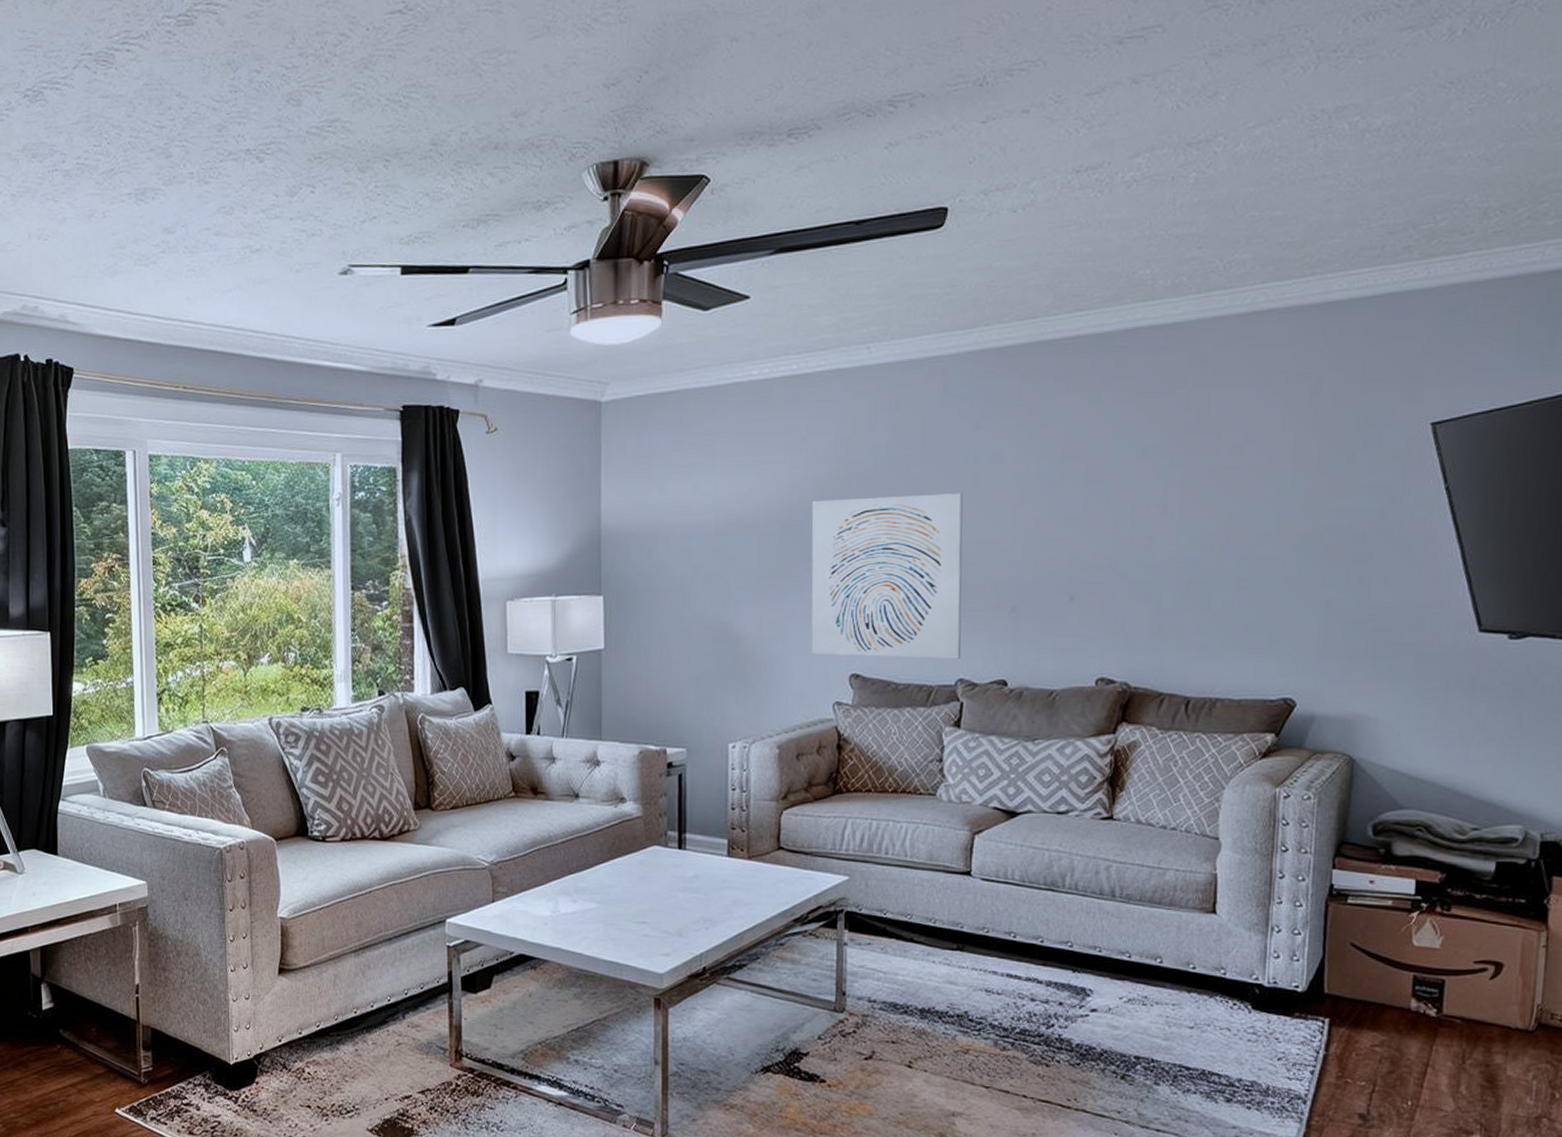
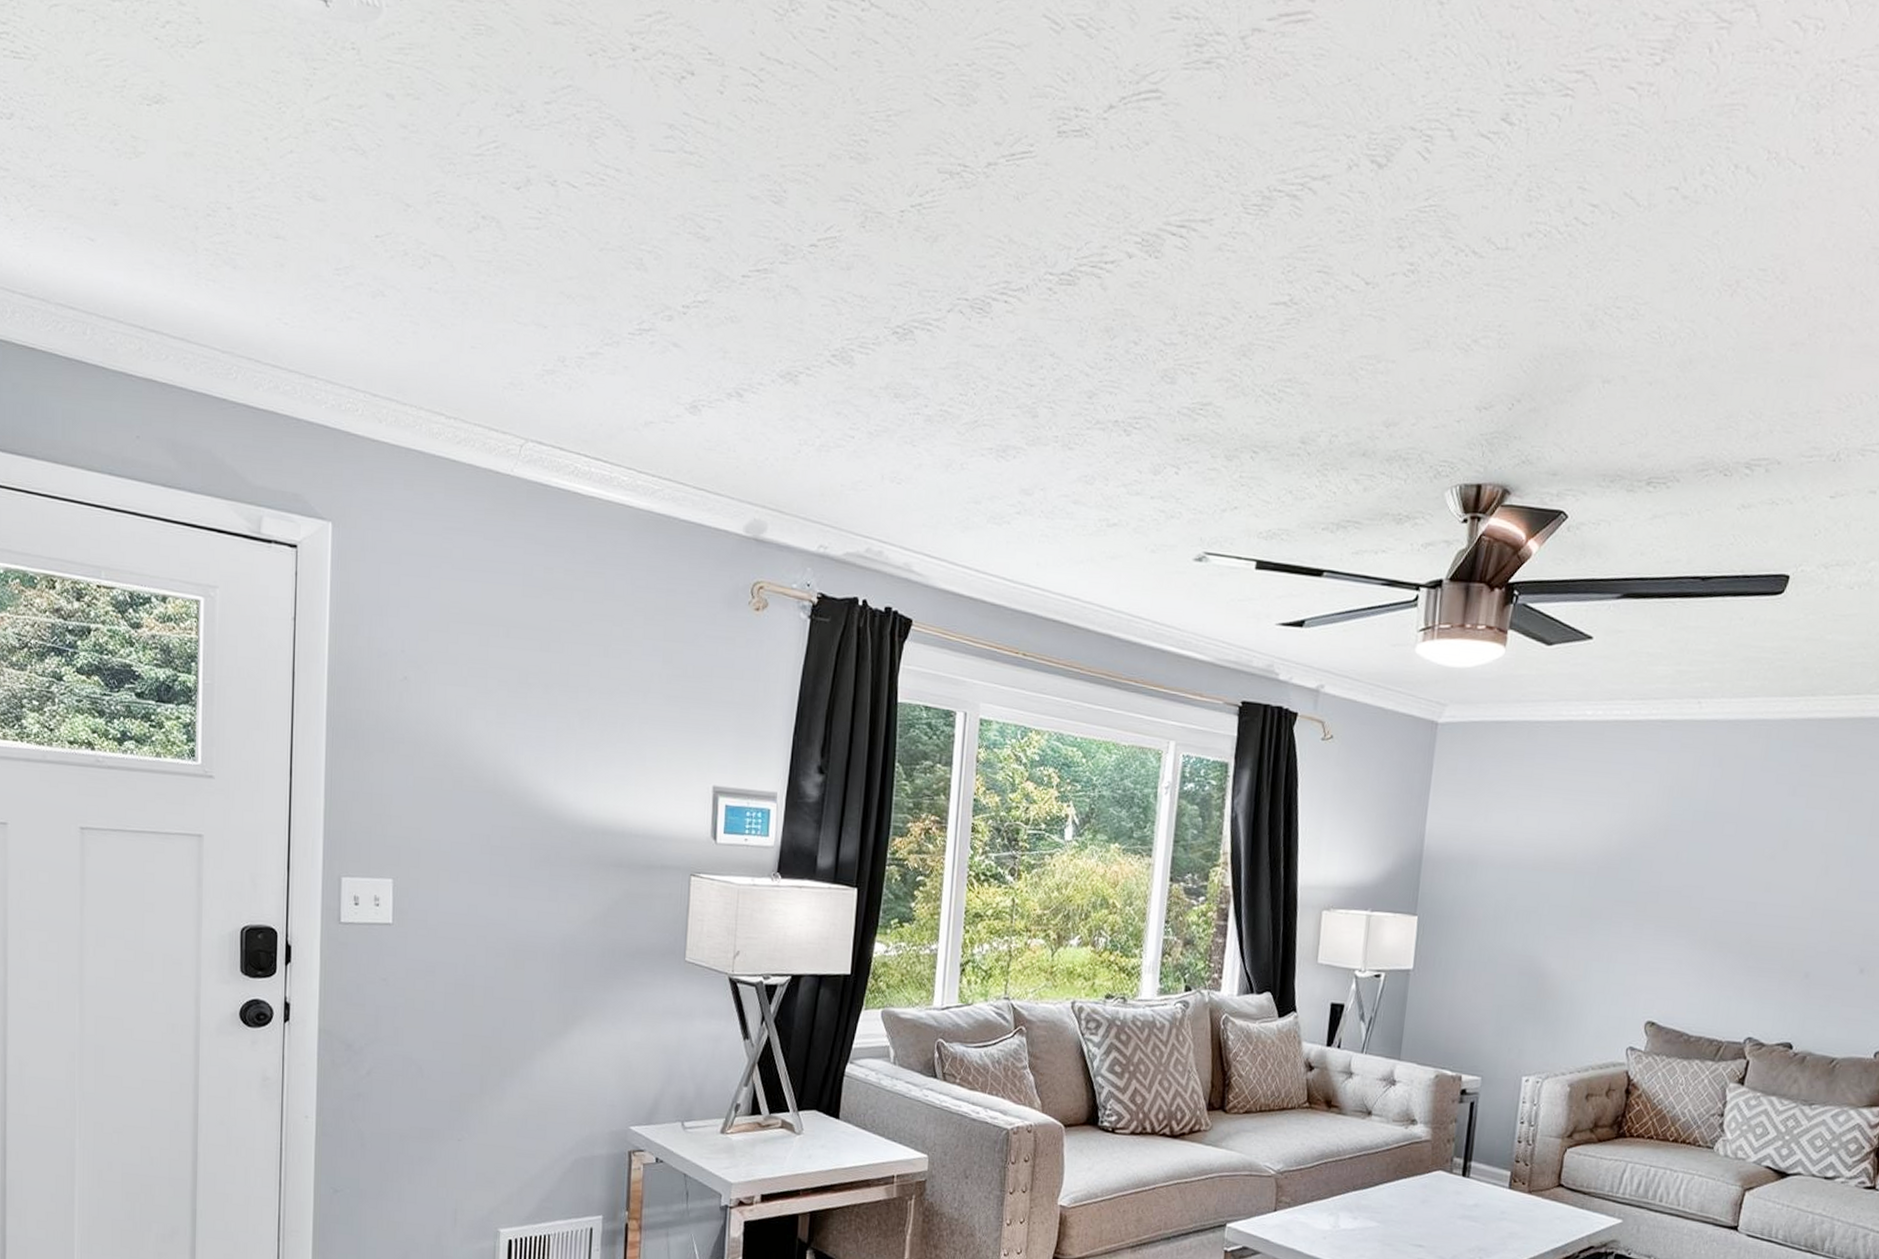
wall art: present [811,493,963,659] -> none [1612,846,1773,1018]

